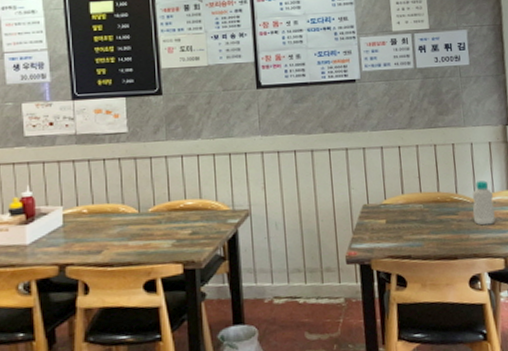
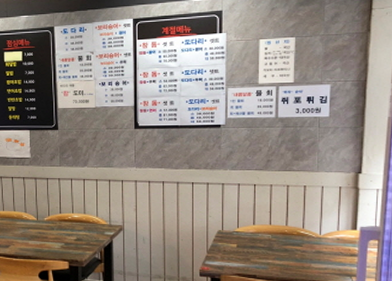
bottle: present [472,180,495,226] -> none [316,220,338,258]

